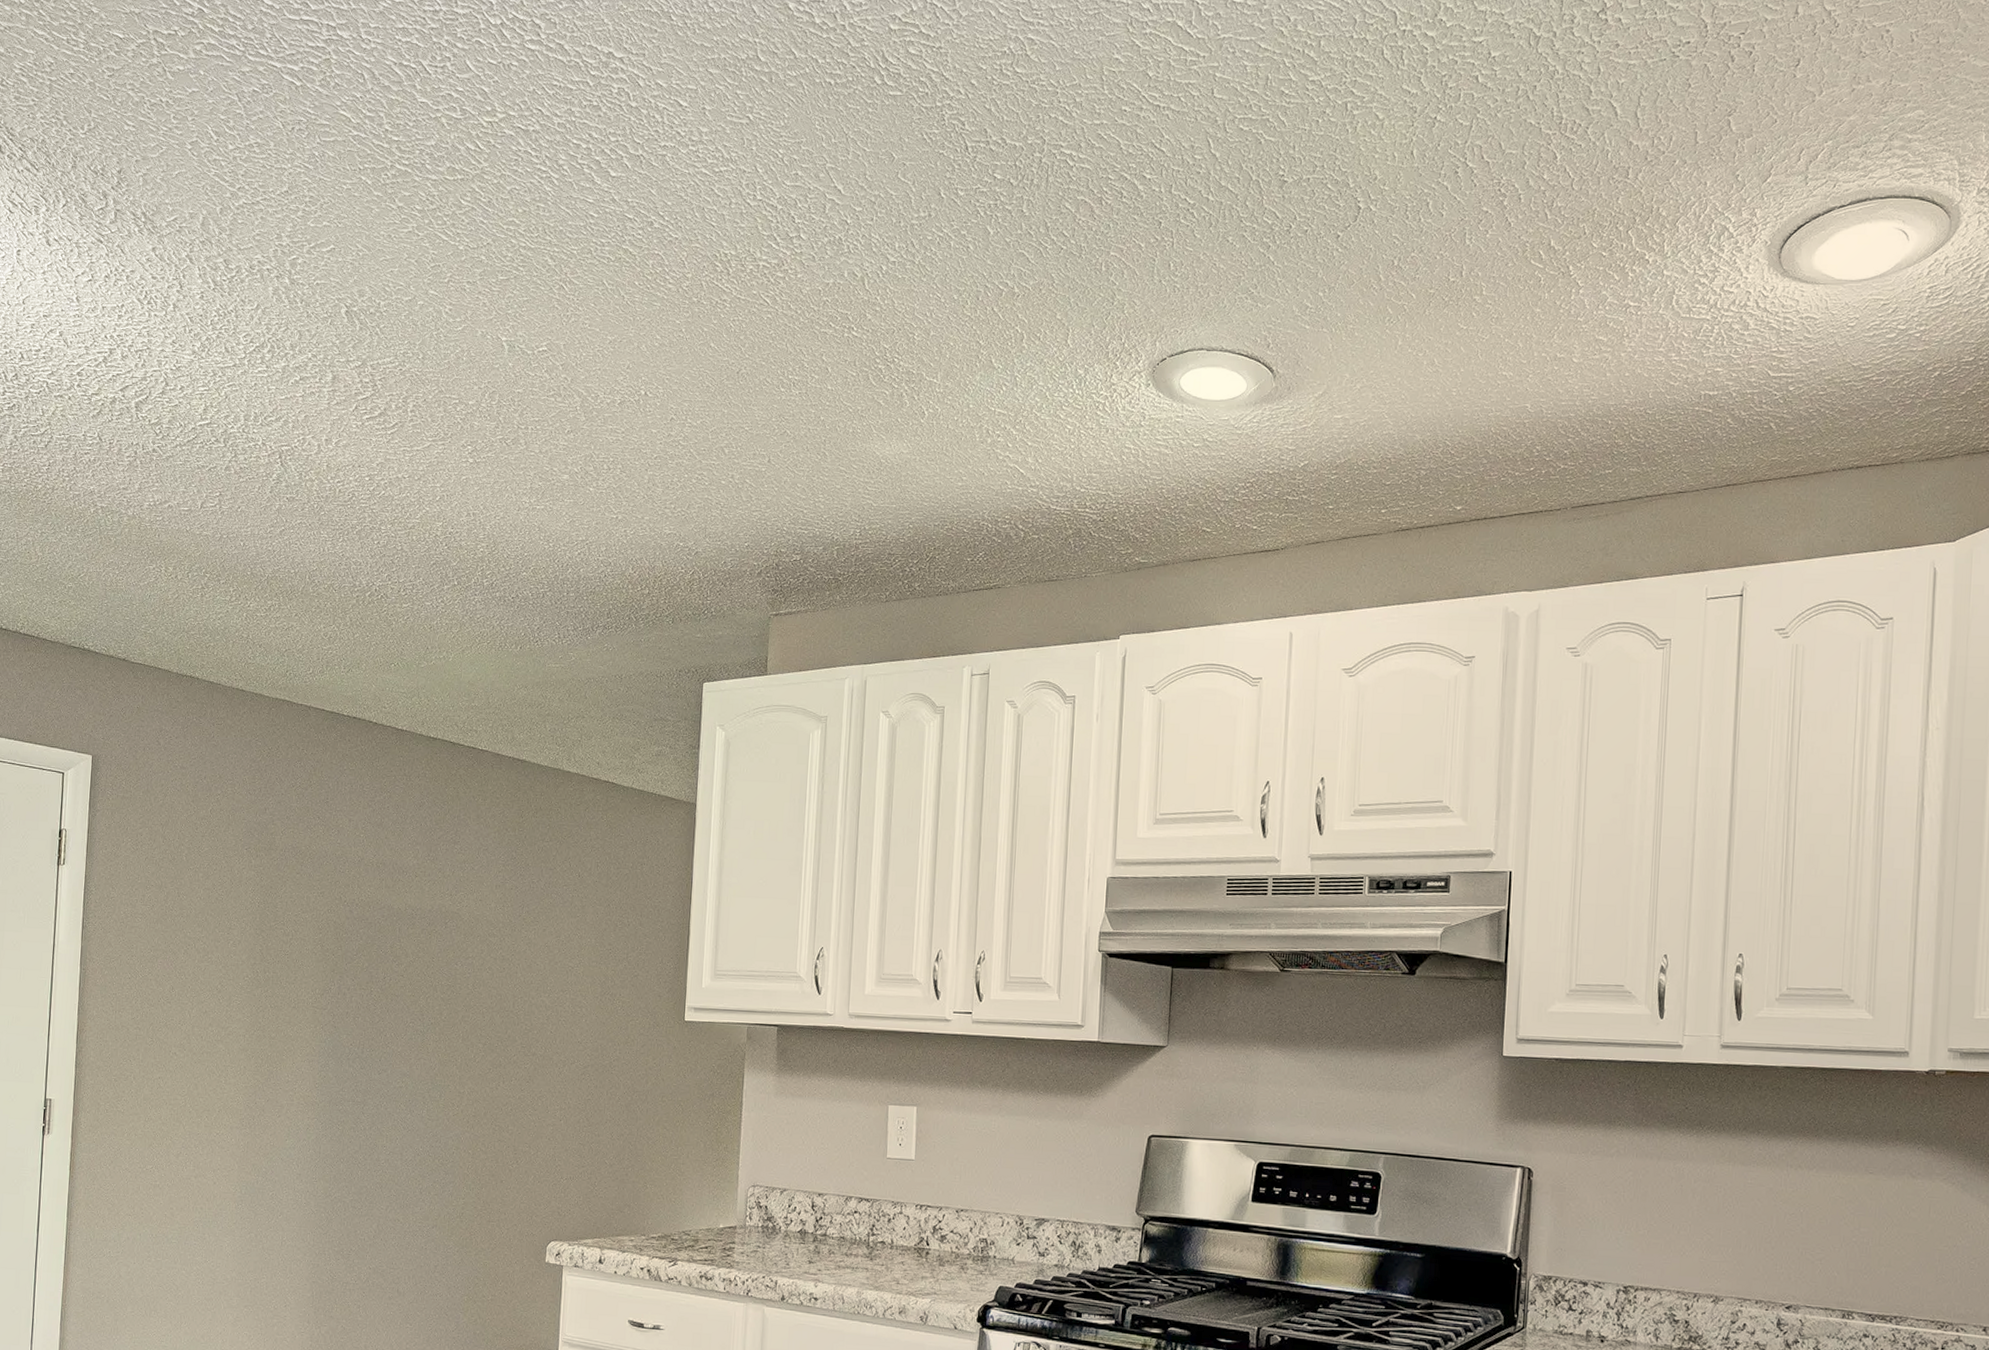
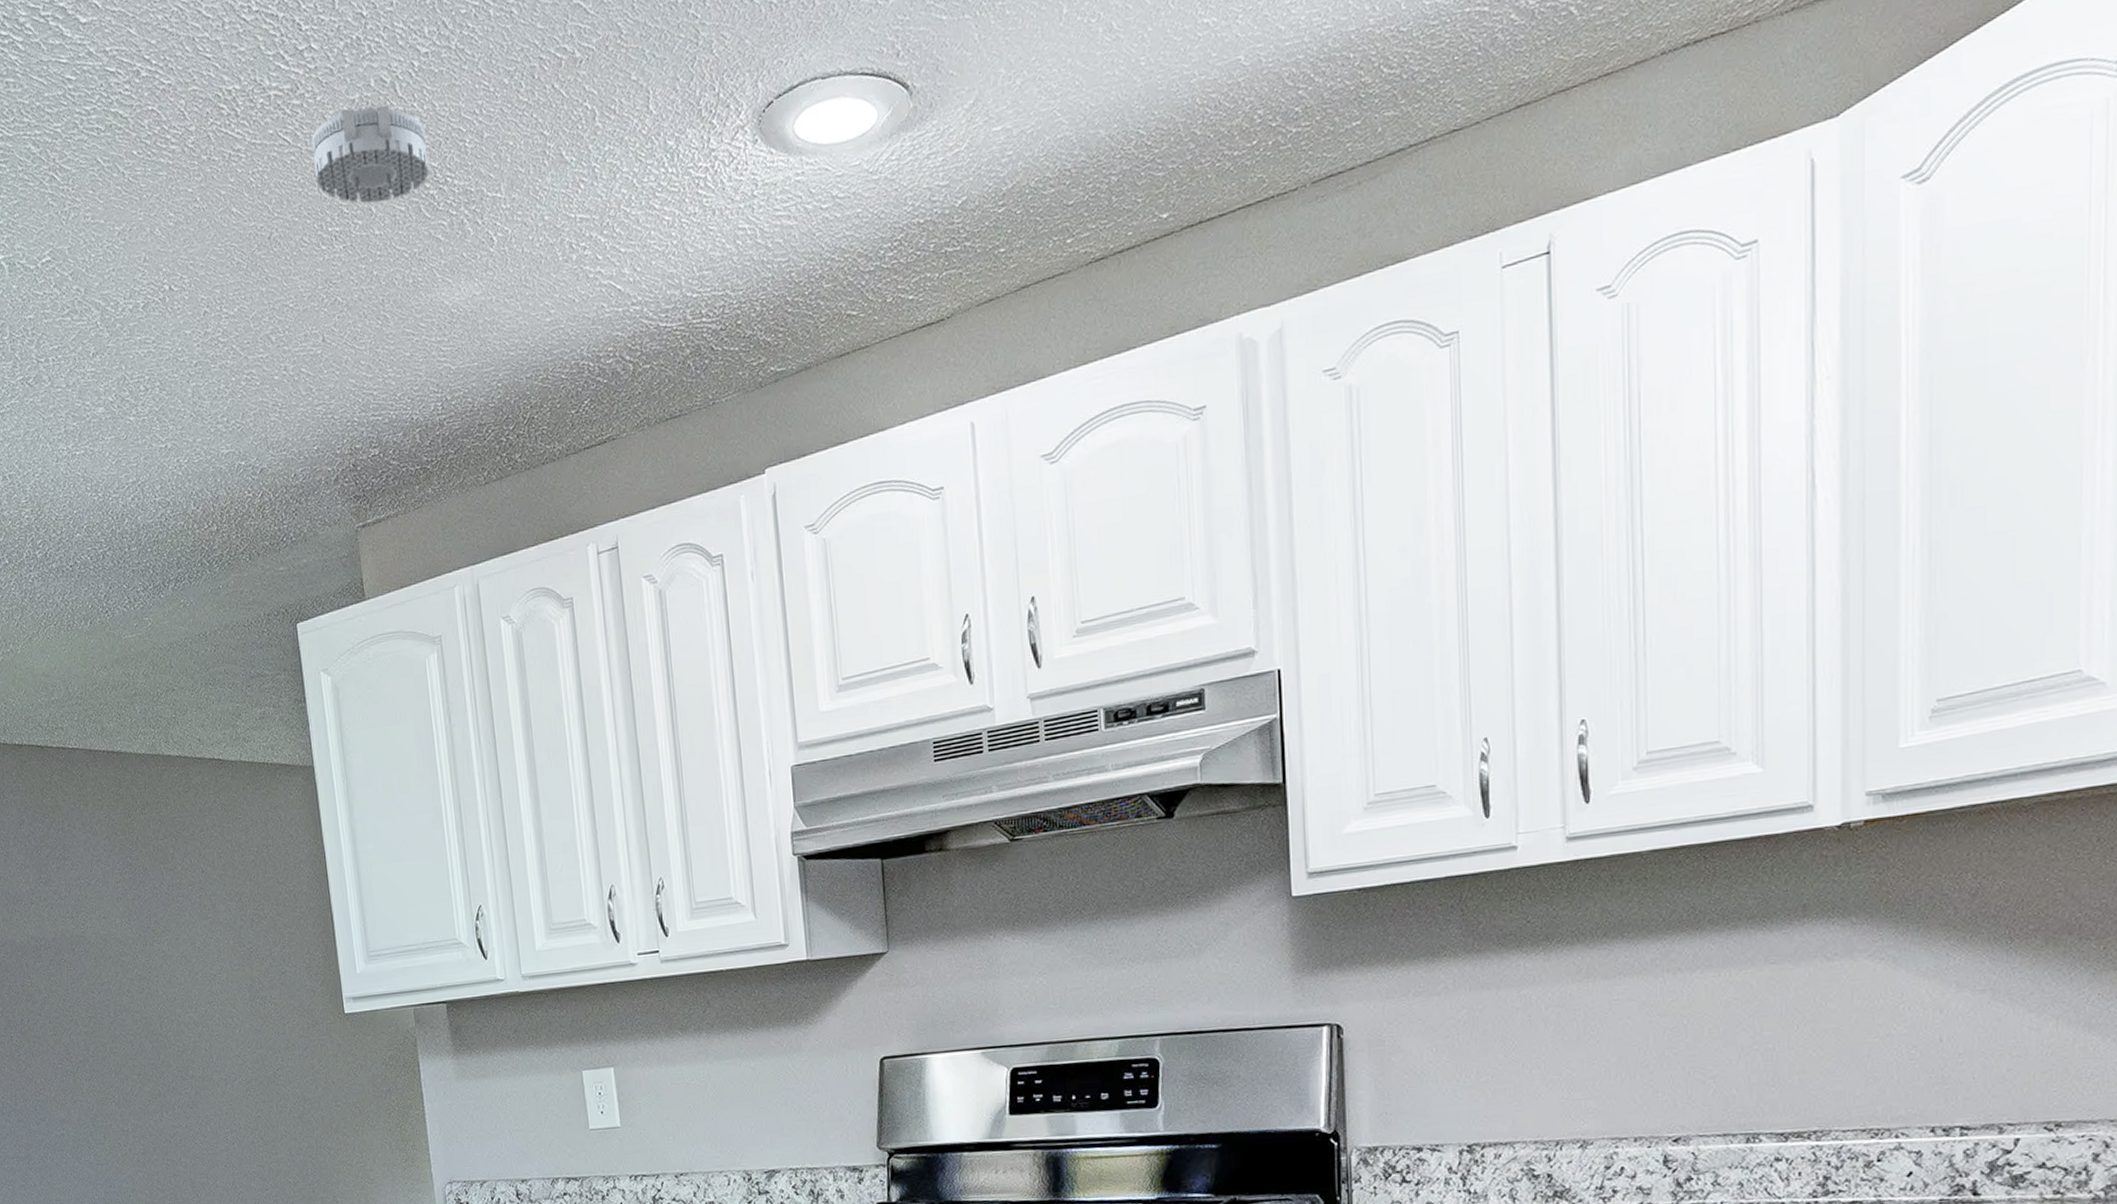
smoke detector: none [785,288,883,366] -> present [311,105,430,204]

